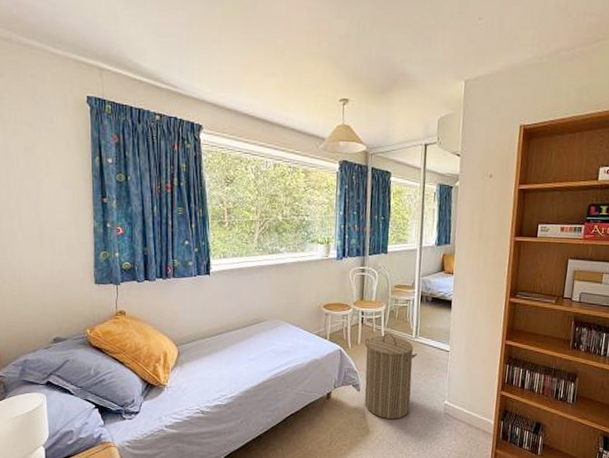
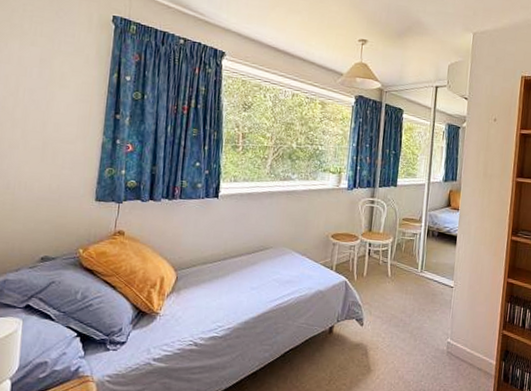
laundry hamper: present [364,333,417,419] -> none [367,266,422,357]

